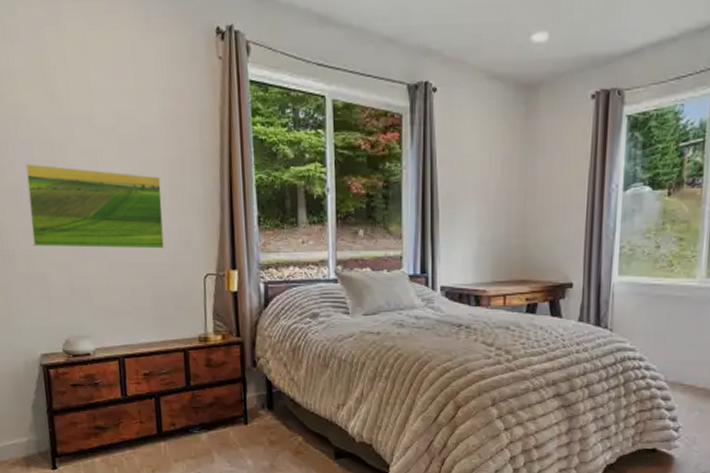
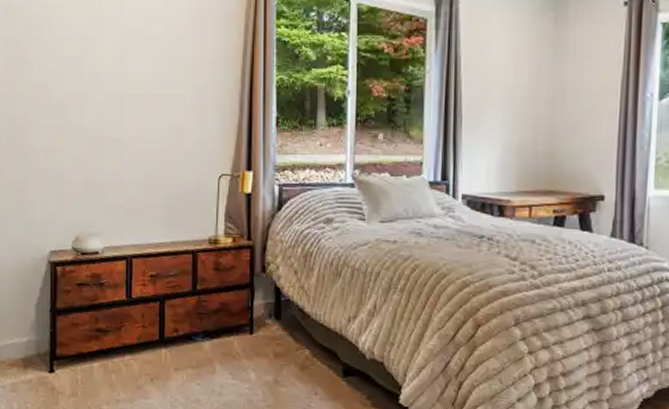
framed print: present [26,164,164,249] -> none [53,61,182,148]

